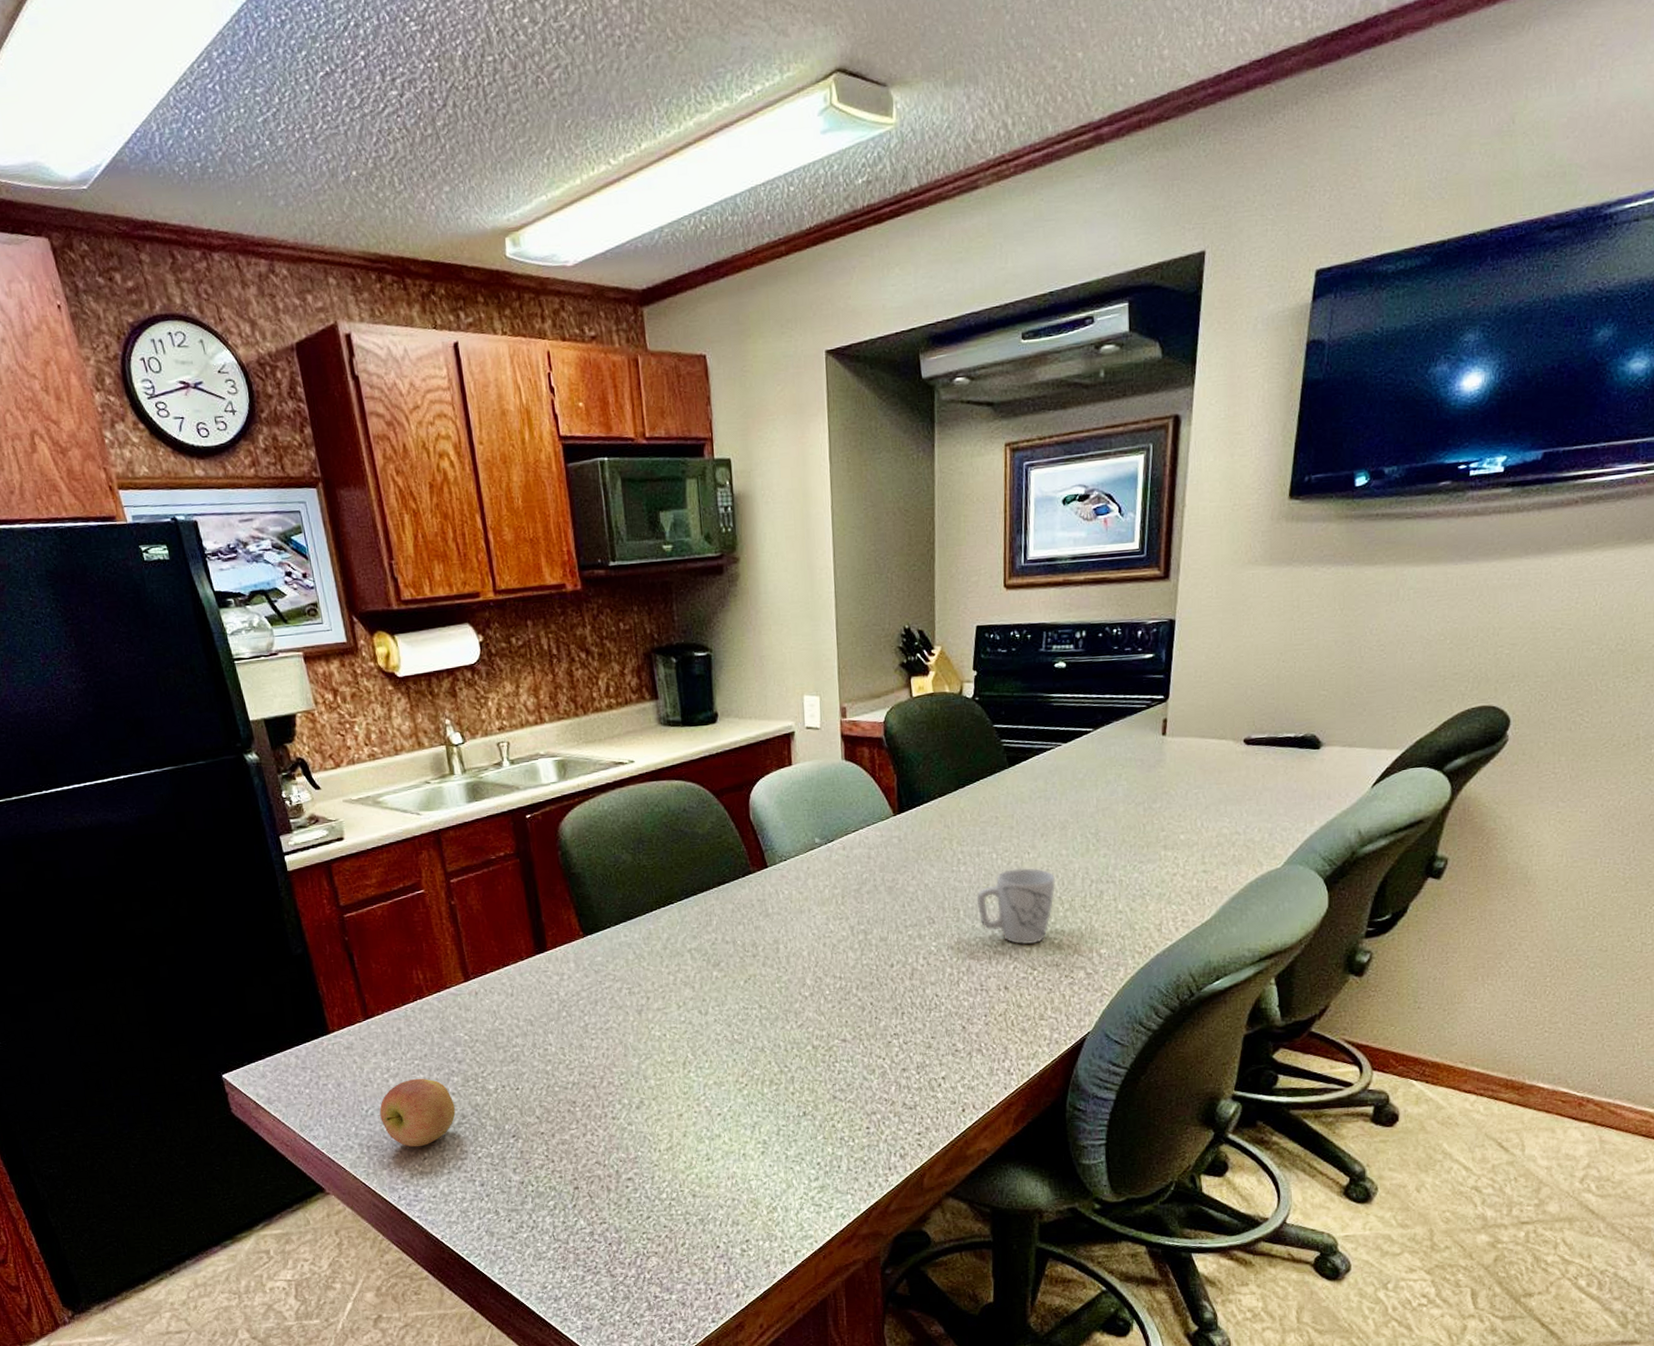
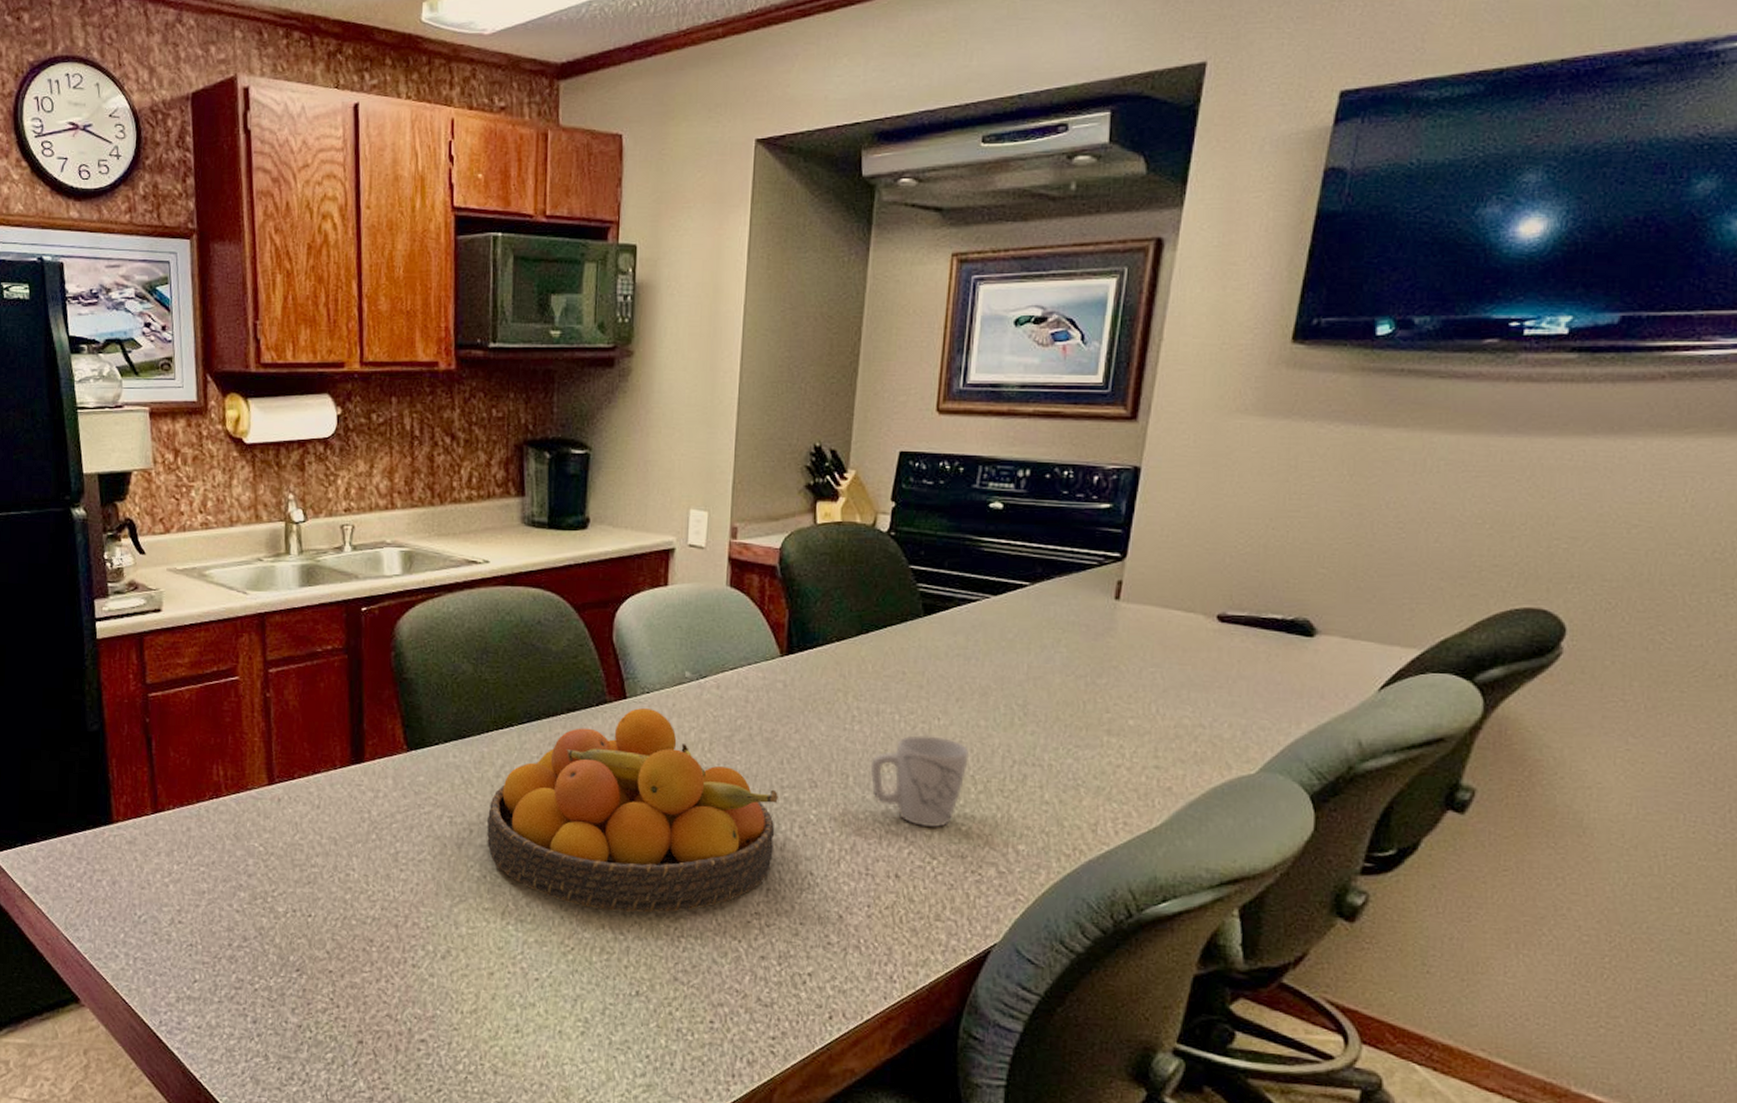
apple: present [379,1078,456,1148] -> none [153,887,237,967]
fruit bowl: none [660,874,904,1049] -> present [486,708,778,913]

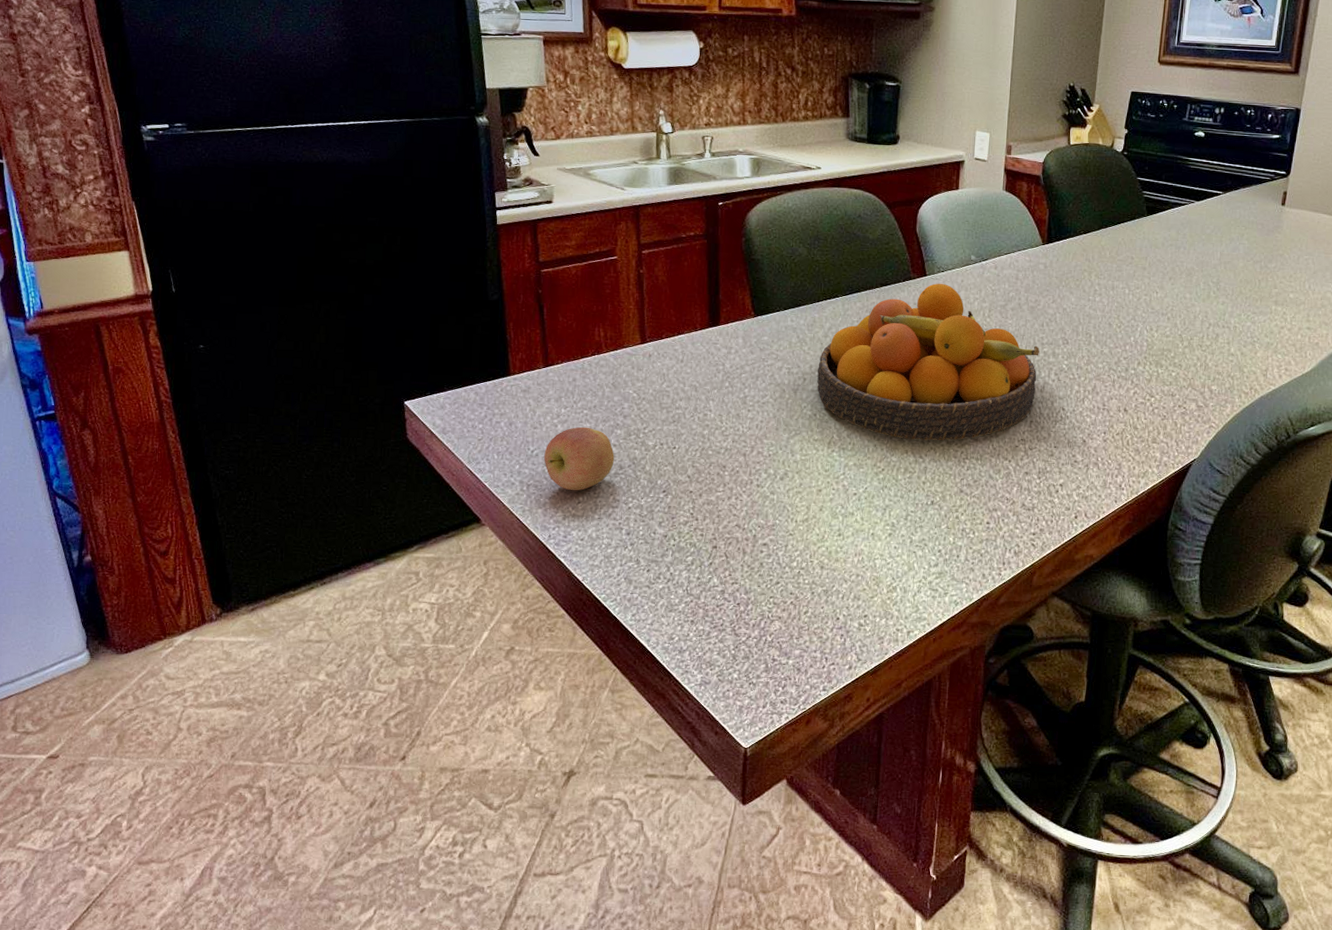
apple: none [153,887,237,967] -> present [544,427,614,491]
mug: present [870,735,970,827] -> none [1107,304,1179,373]

